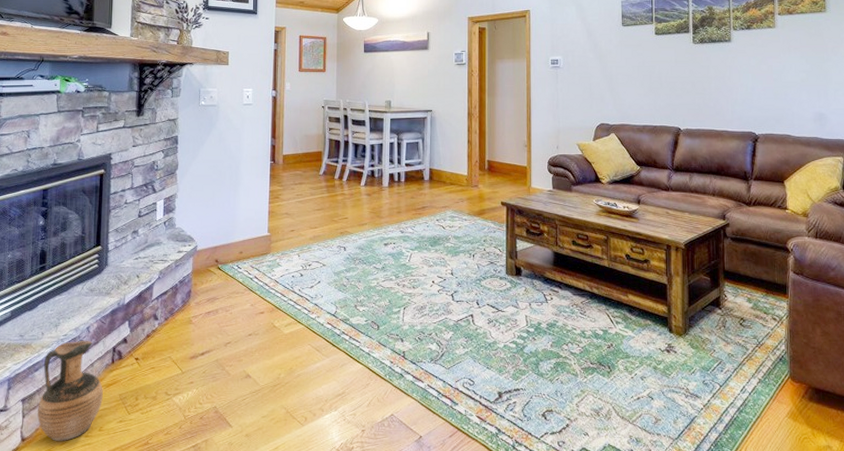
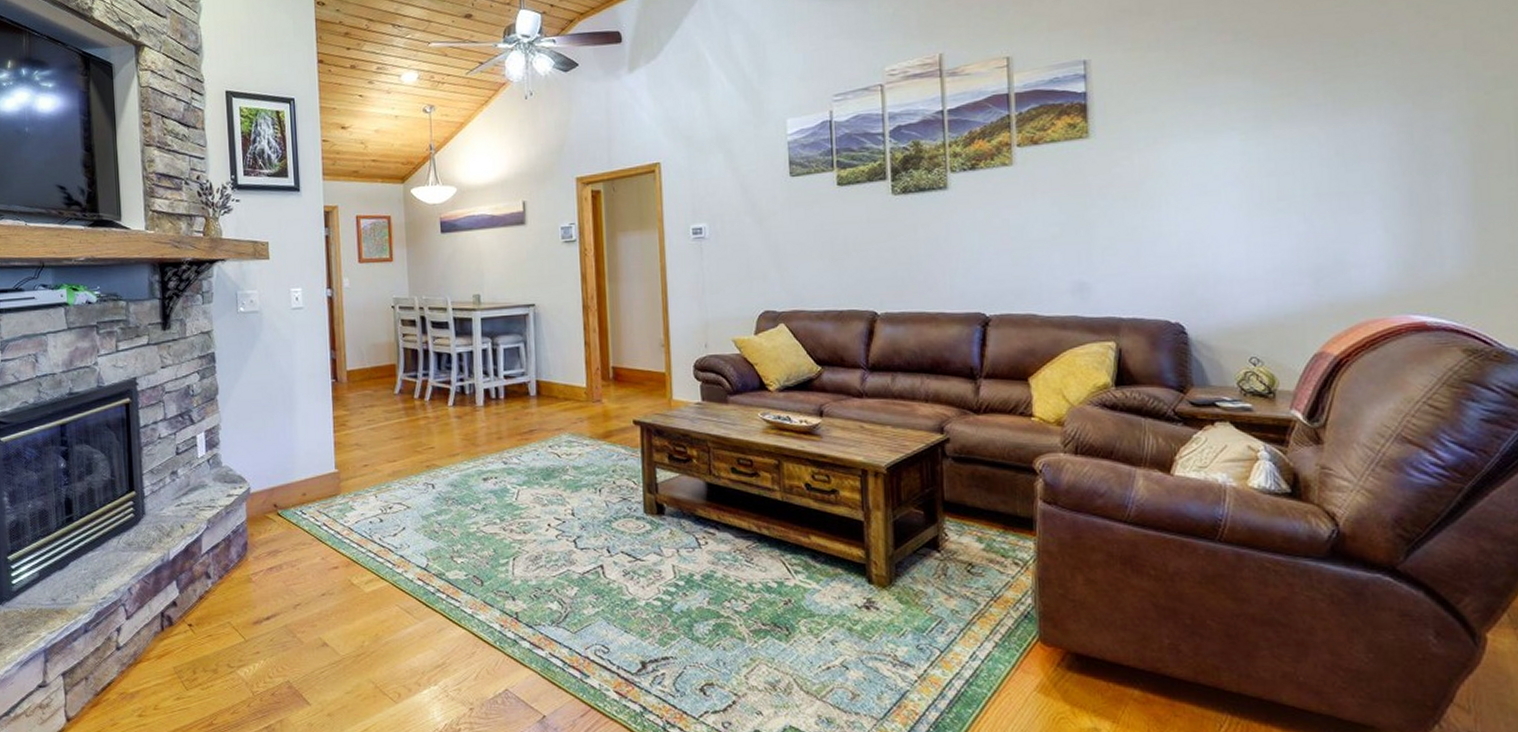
ceramic jug: present [37,340,103,442] -> none [81,603,155,723]

